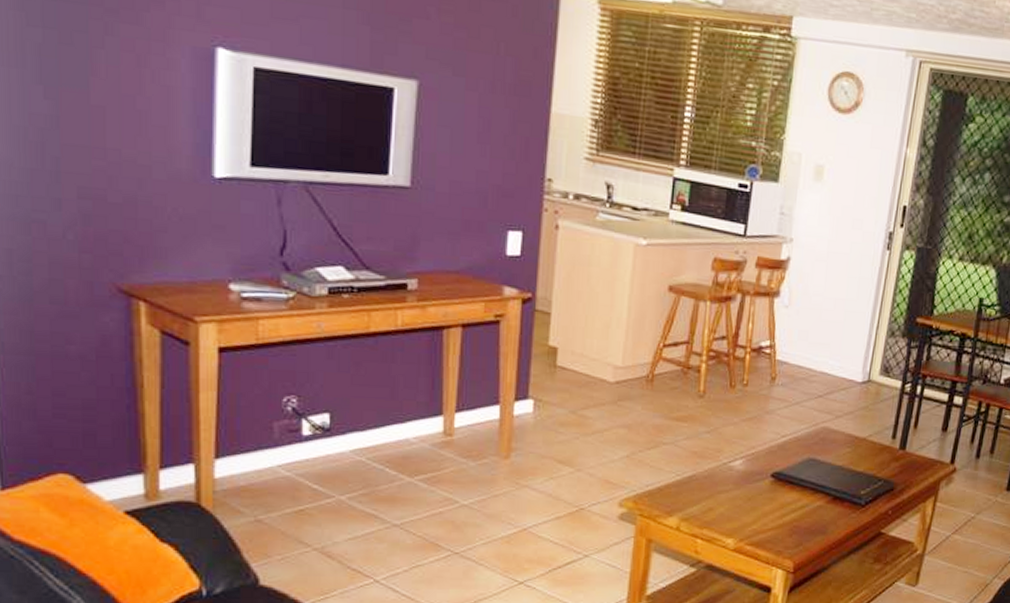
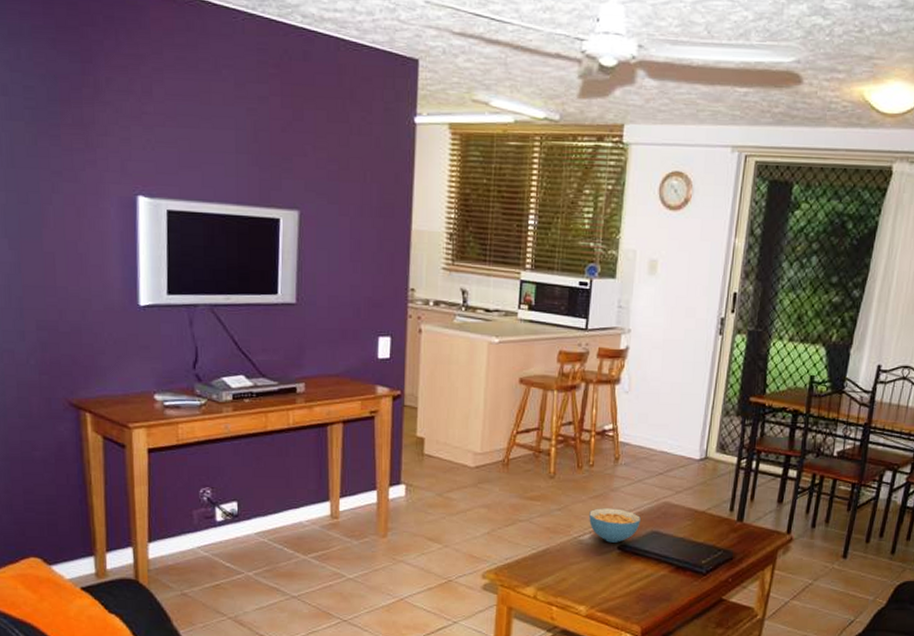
cereal bowl: none [741,432,797,470] -> present [589,508,641,543]

